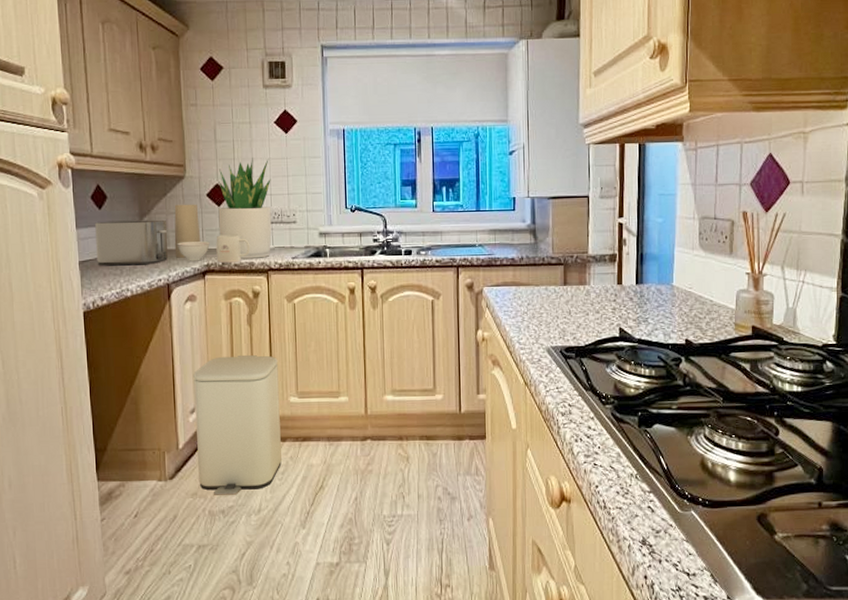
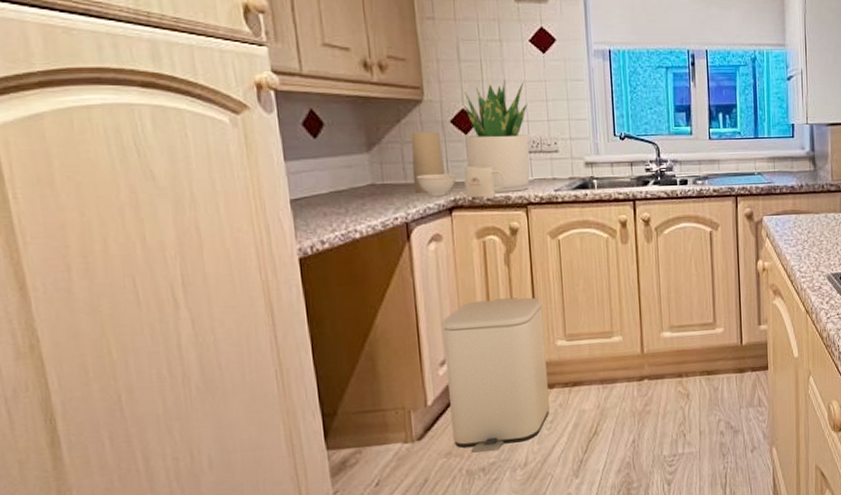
toaster: present [95,219,169,266] -> none [309,149,406,203]

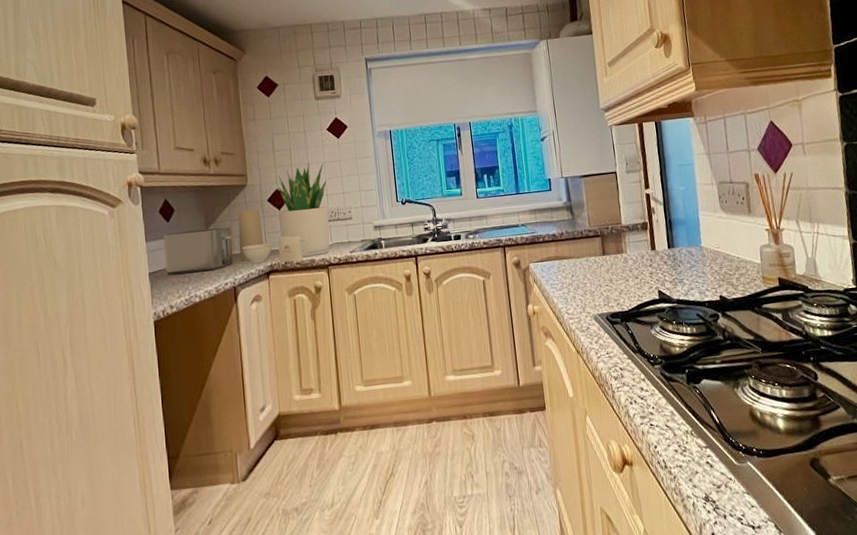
toaster: none [309,149,406,203] -> present [164,226,234,275]
pedal bin: present [442,298,550,453] -> none [262,347,352,494]

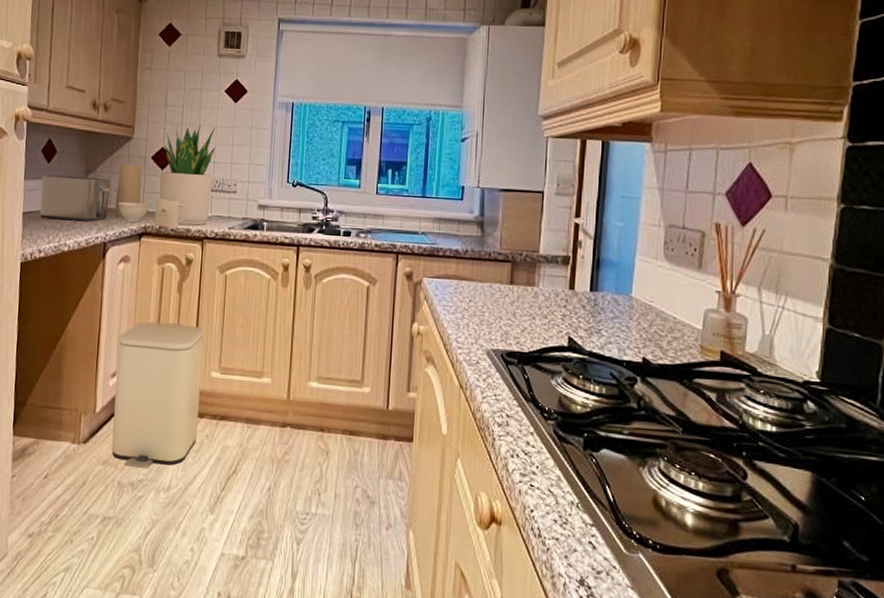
pedal bin: none [262,347,352,494] -> present [112,321,204,469]

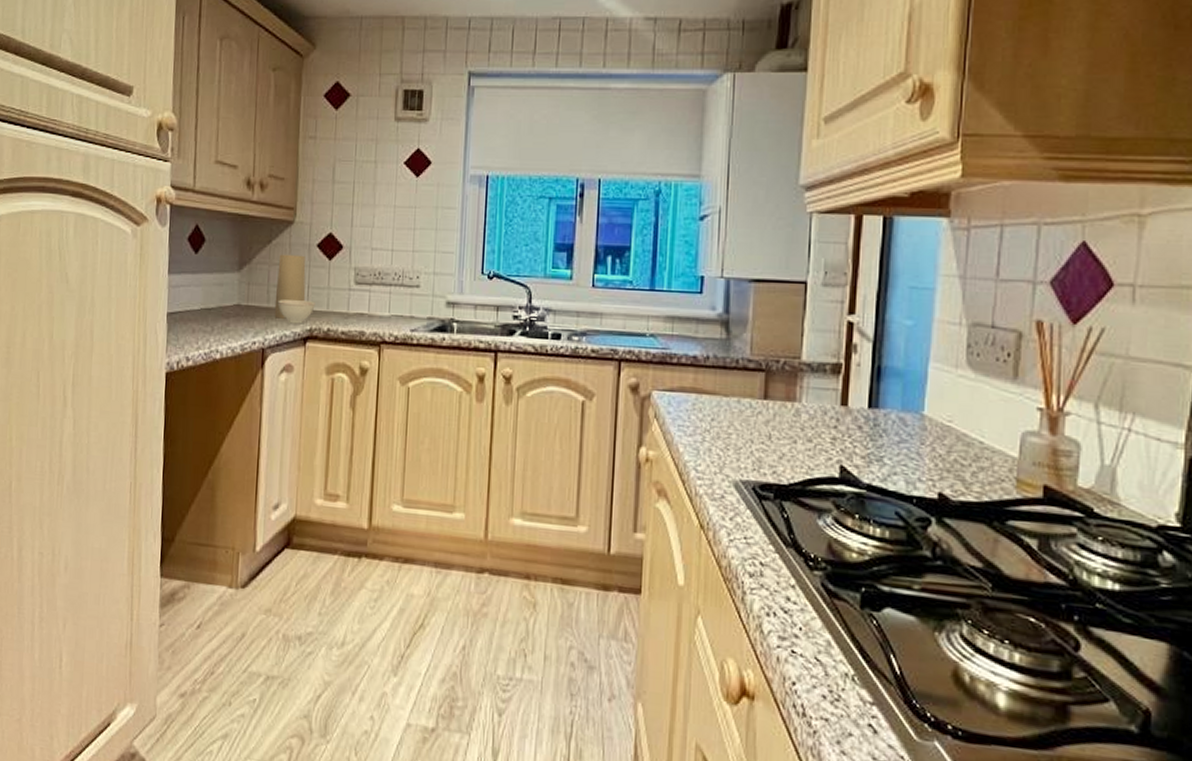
toaster: present [39,174,110,222] -> none [187,267,268,324]
pedal bin: present [112,321,204,469] -> none [275,443,382,620]
mug: present [154,198,189,228] -> none [321,295,362,330]
planter: present [159,124,216,226] -> none [327,204,394,328]

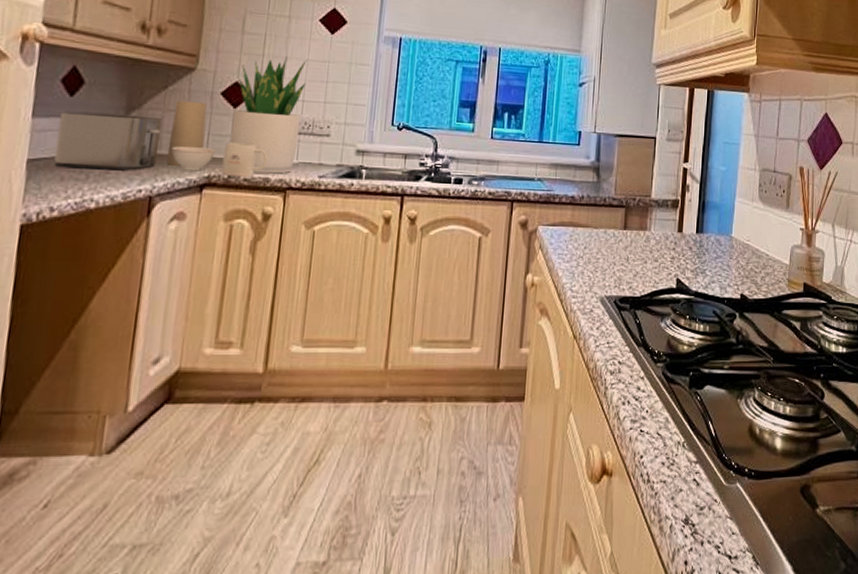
toaster: none [187,267,268,324] -> present [54,111,161,171]
mug: none [321,295,362,330] -> present [221,142,268,177]
planter: none [327,204,394,328] -> present [230,57,307,174]

